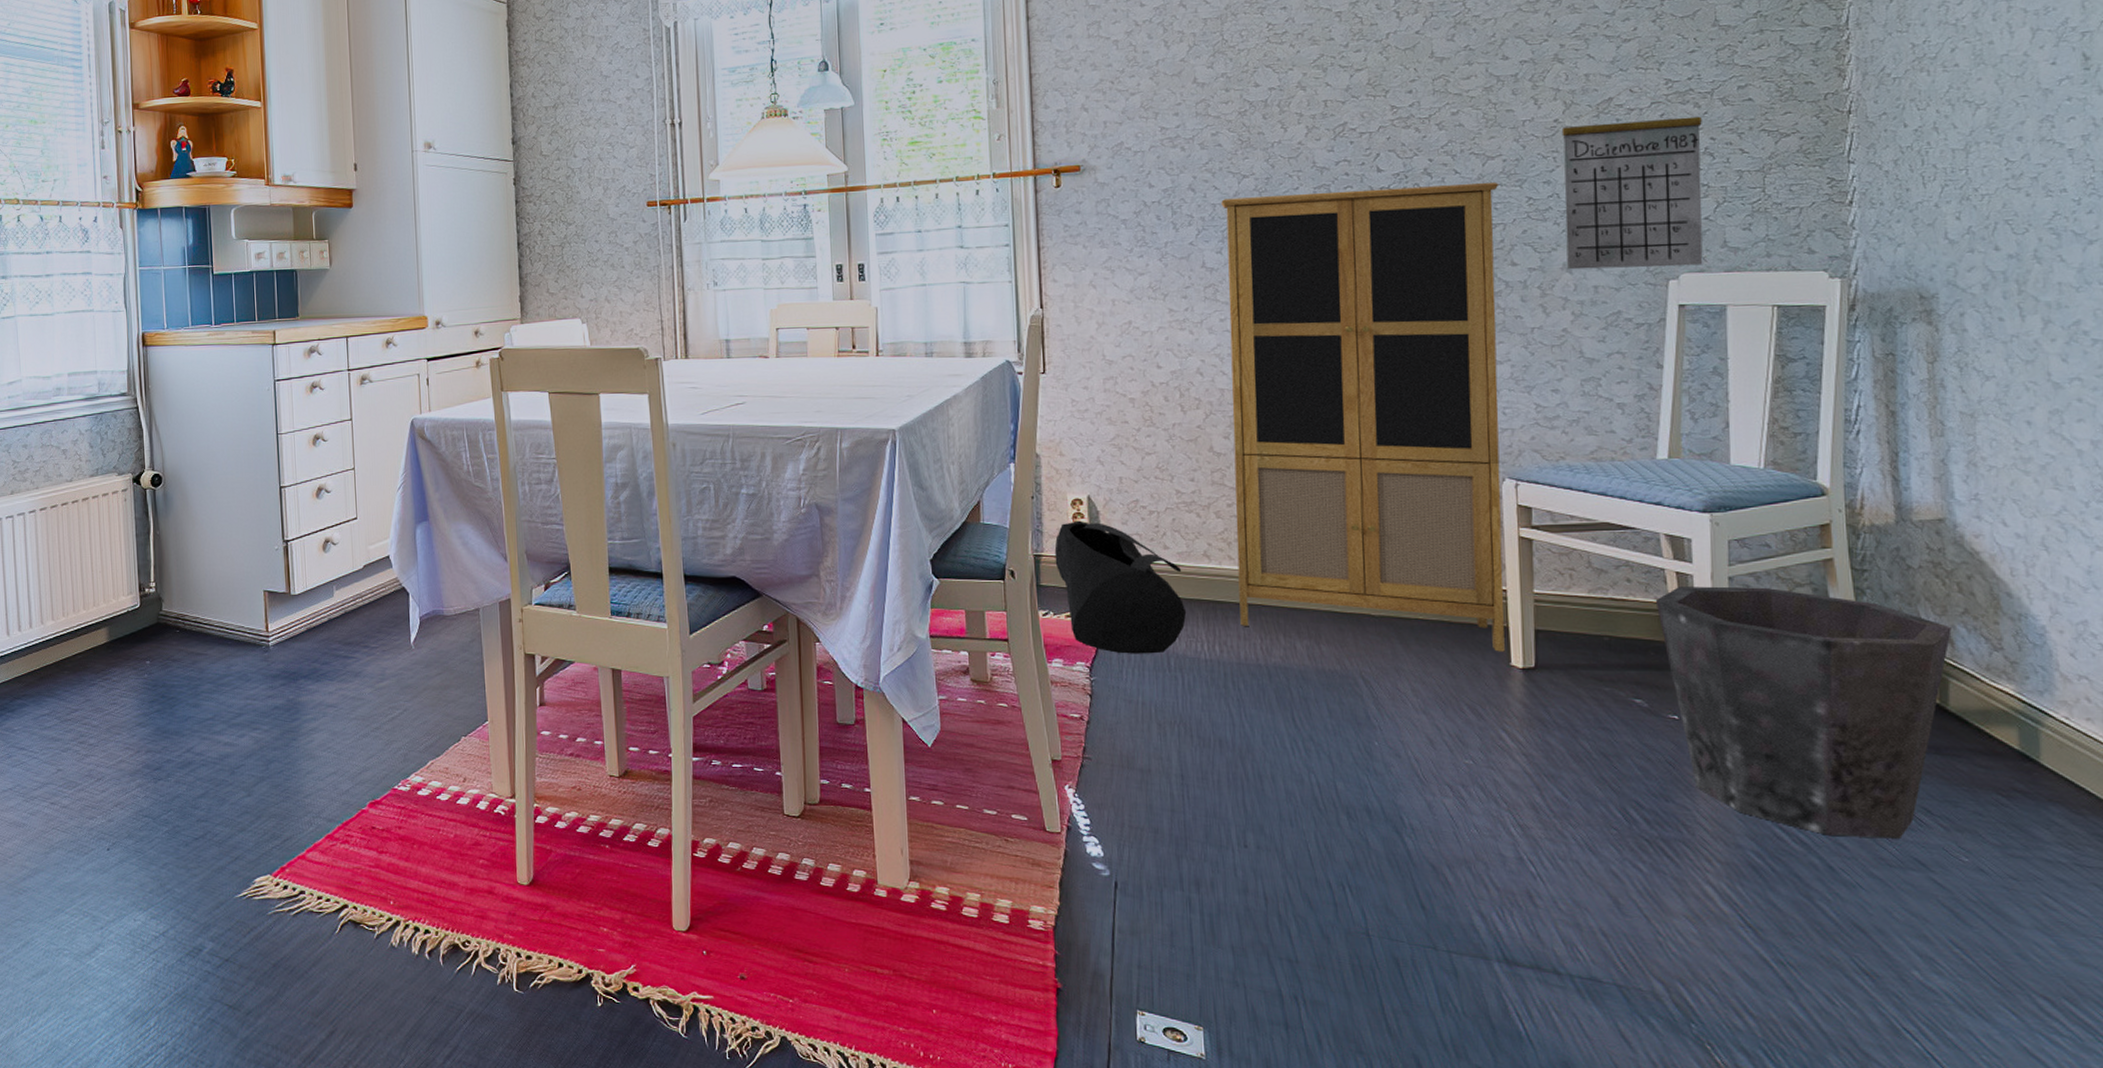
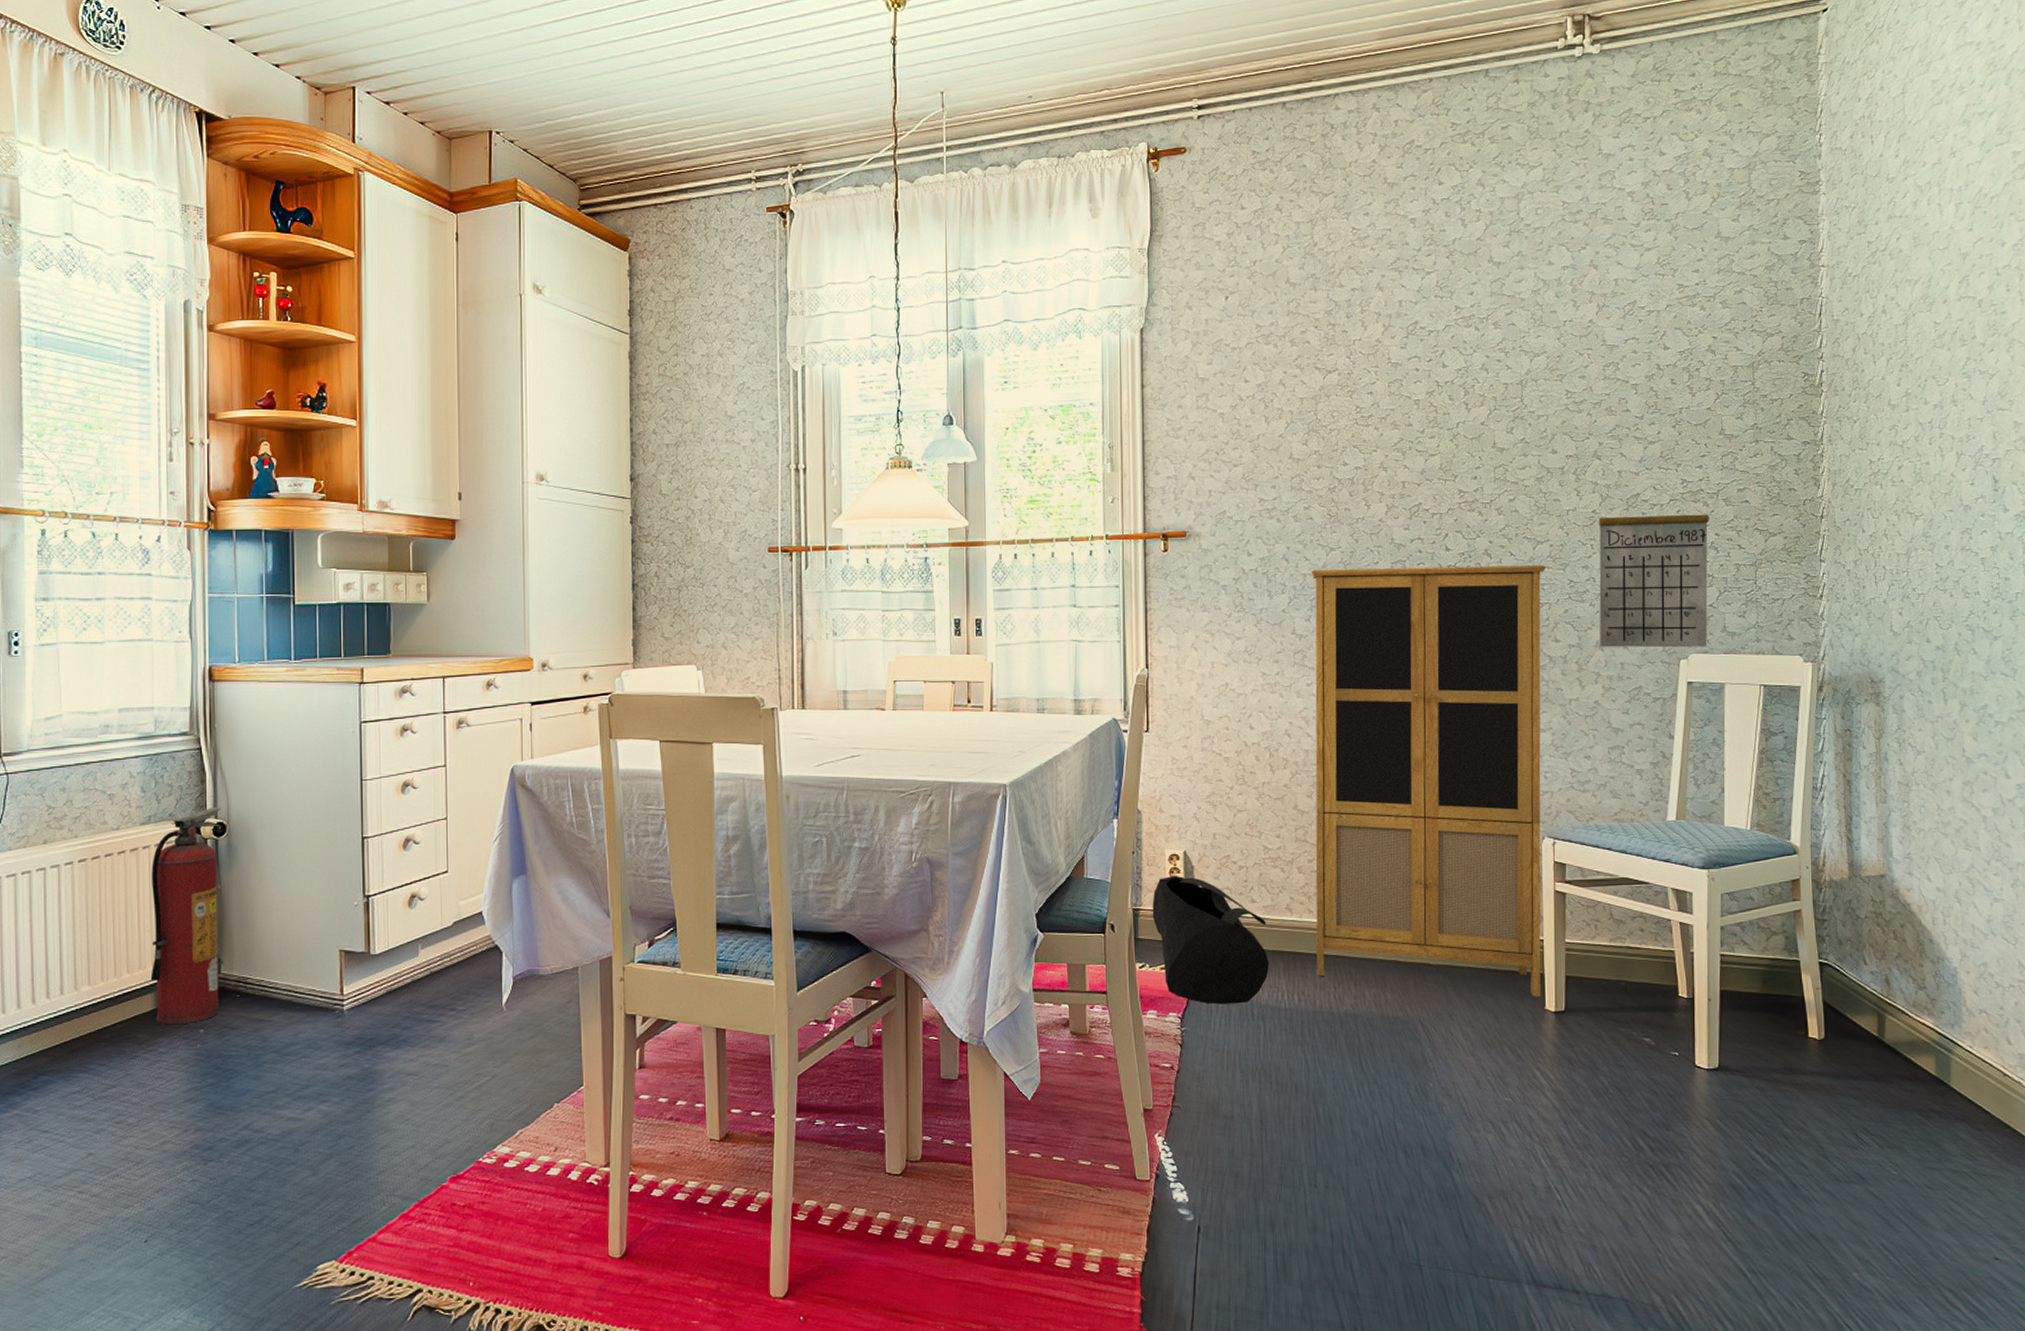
fire extinguisher: none [100,460,162,657] -> present [150,807,221,1025]
waste bin: present [1655,586,1952,839] -> none [1663,935,1888,1157]

